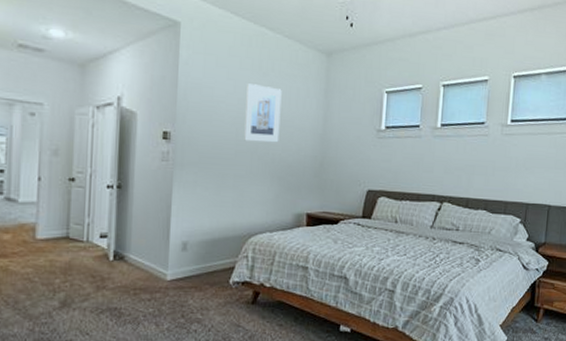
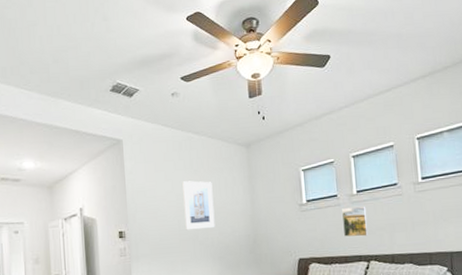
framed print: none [420,140,449,175] -> present [342,206,369,237]

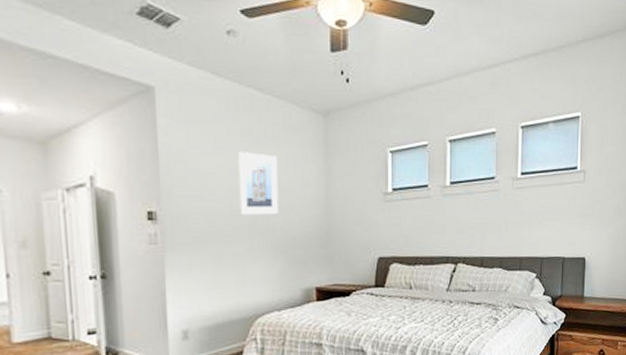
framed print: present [342,206,369,237] -> none [432,200,459,236]

